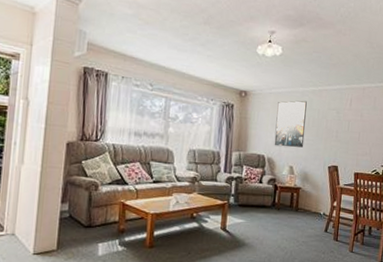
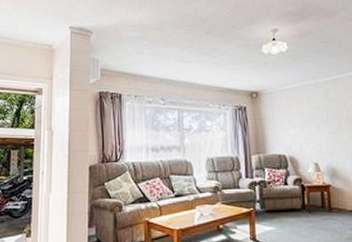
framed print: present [274,100,307,148] -> none [291,92,326,144]

